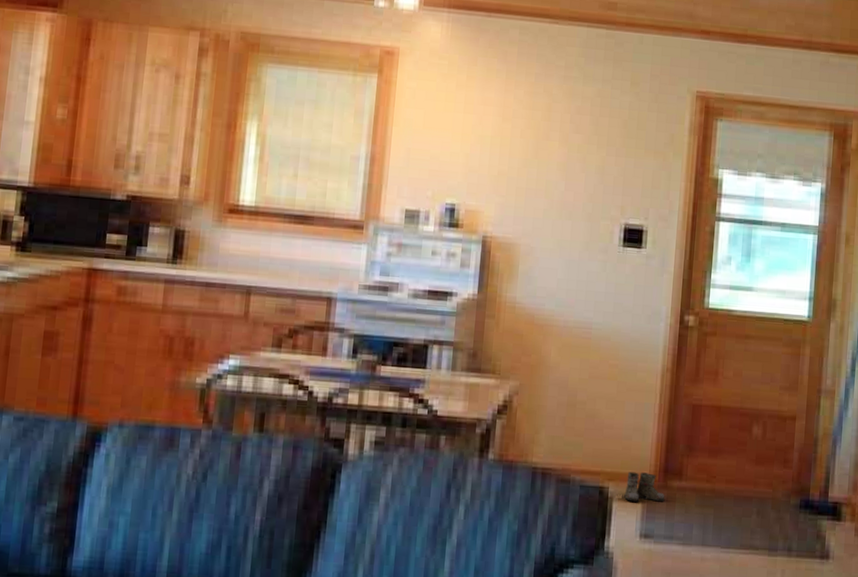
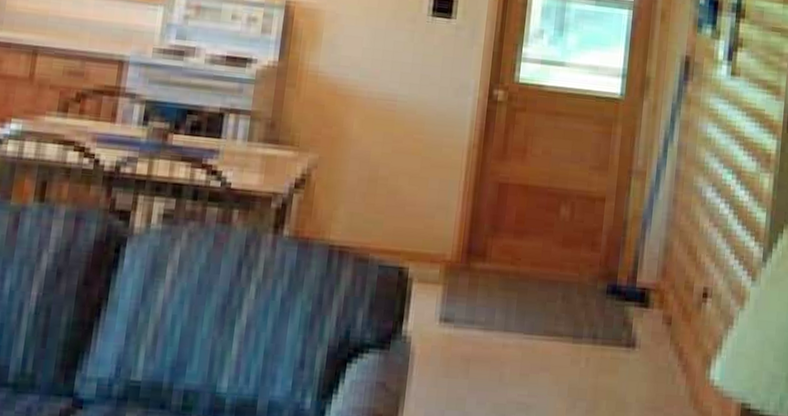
boots: present [622,472,665,502] -> none [422,252,467,285]

